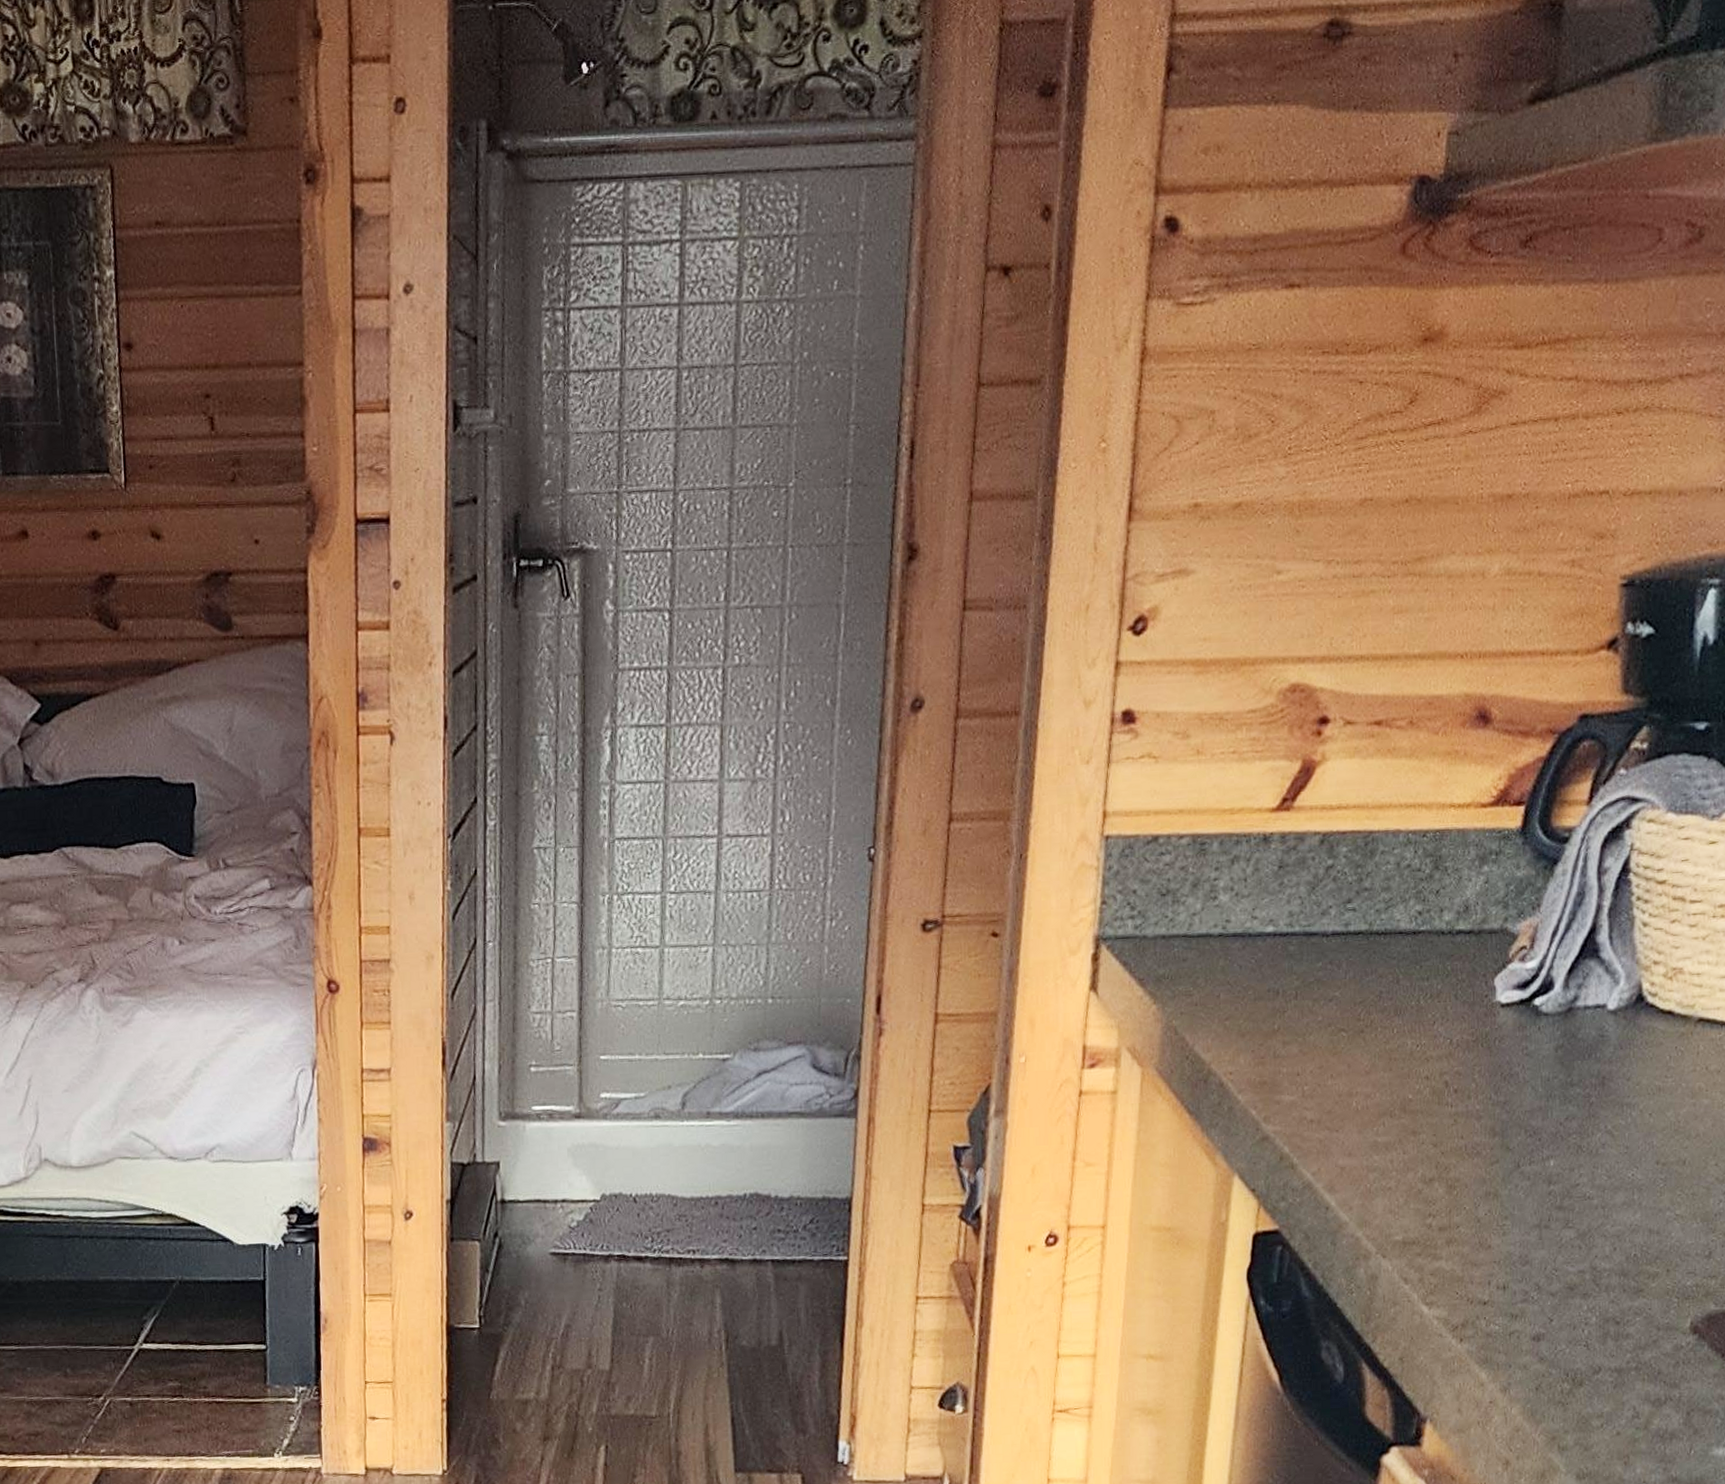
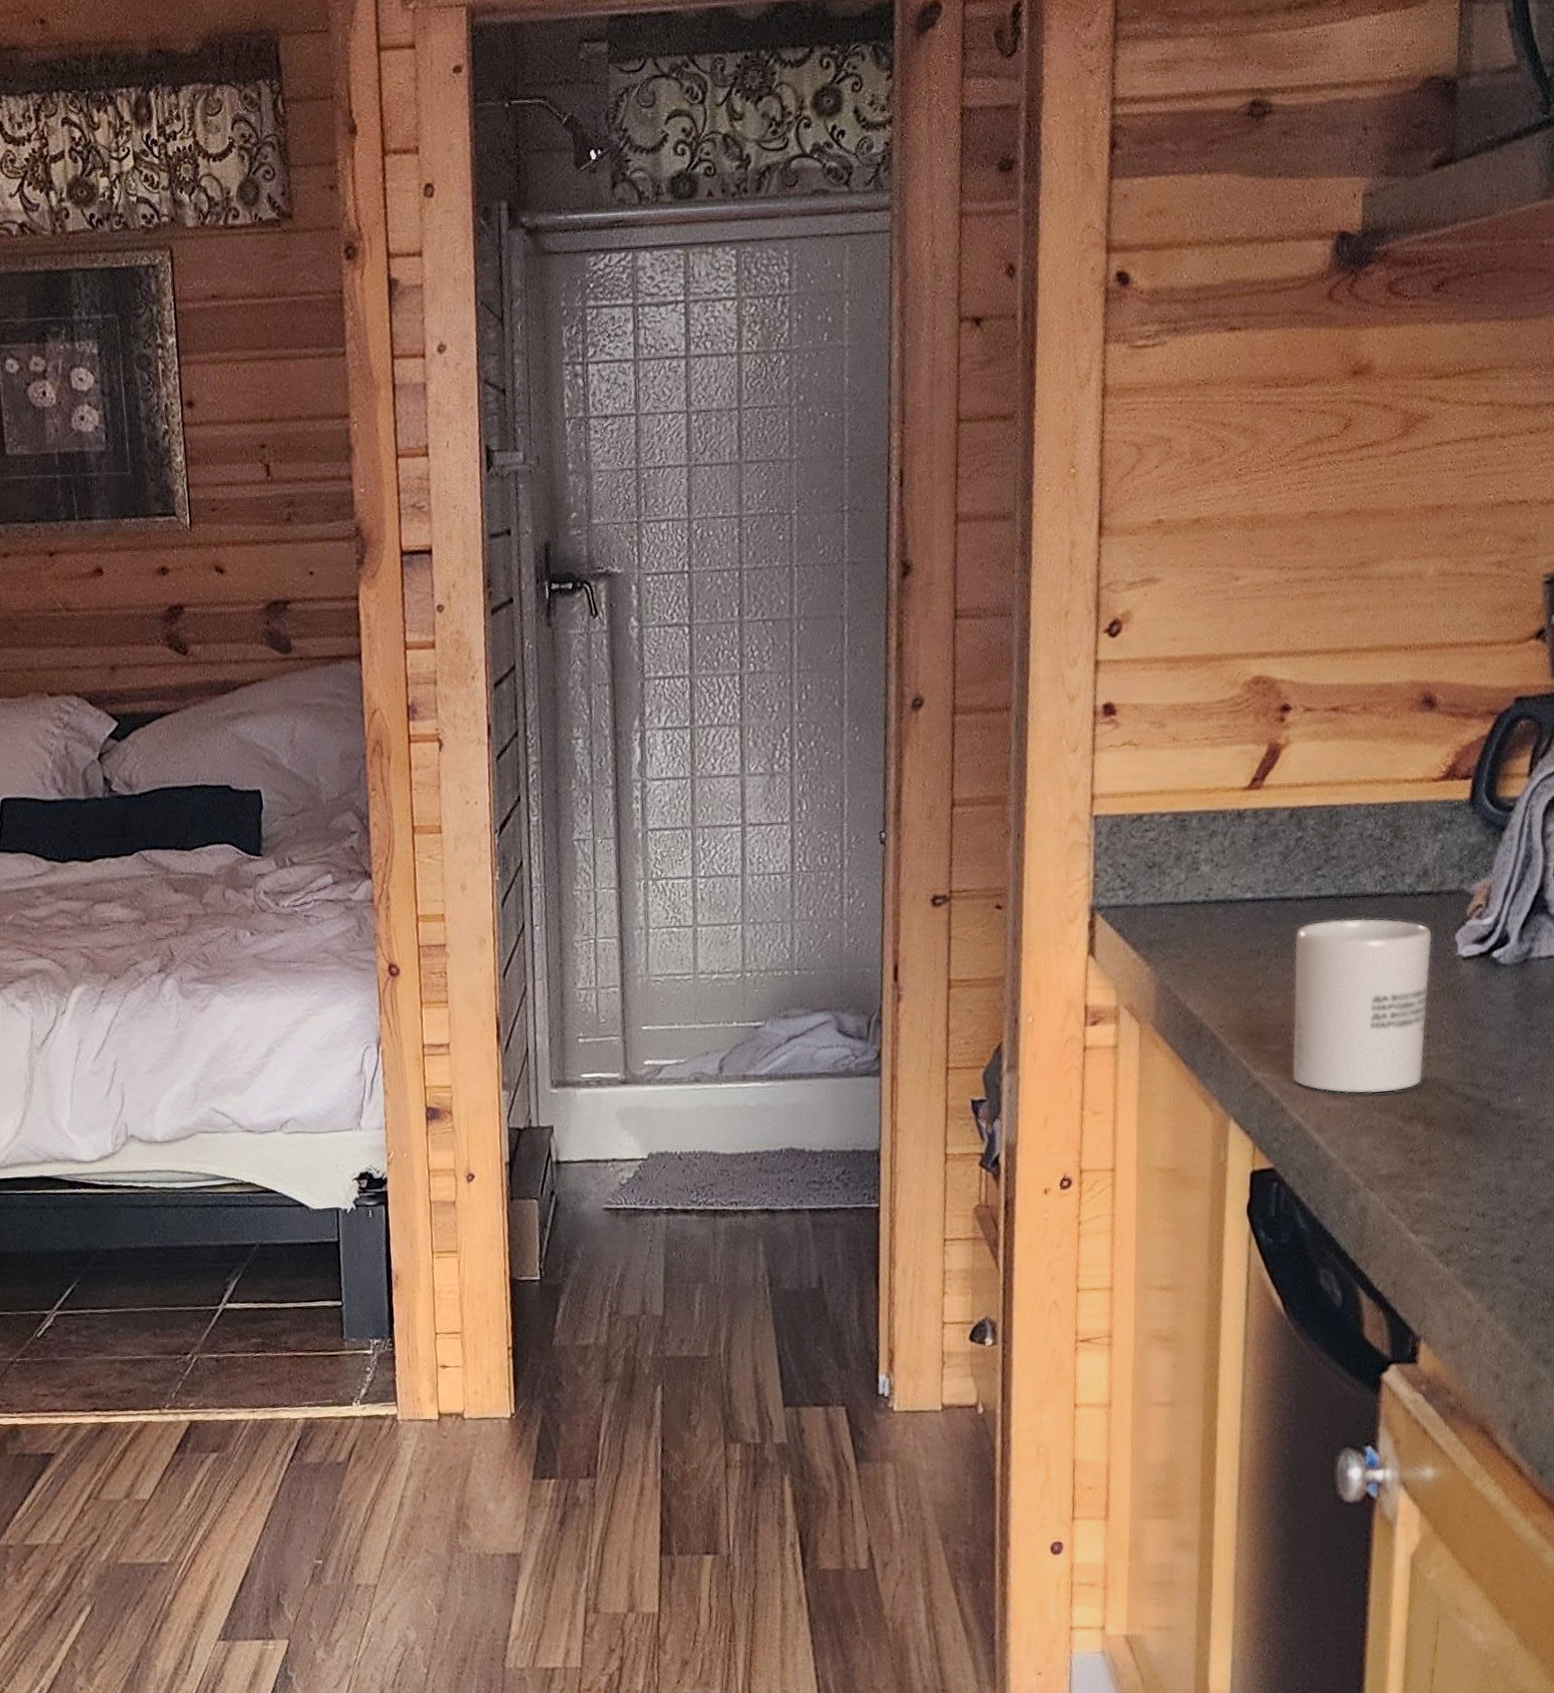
mug: none [1304,957,1469,1152] -> present [1291,918,1433,1094]

